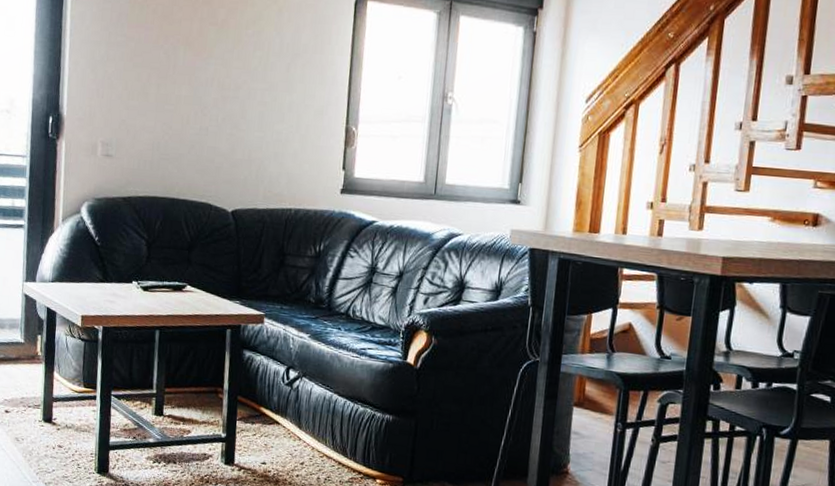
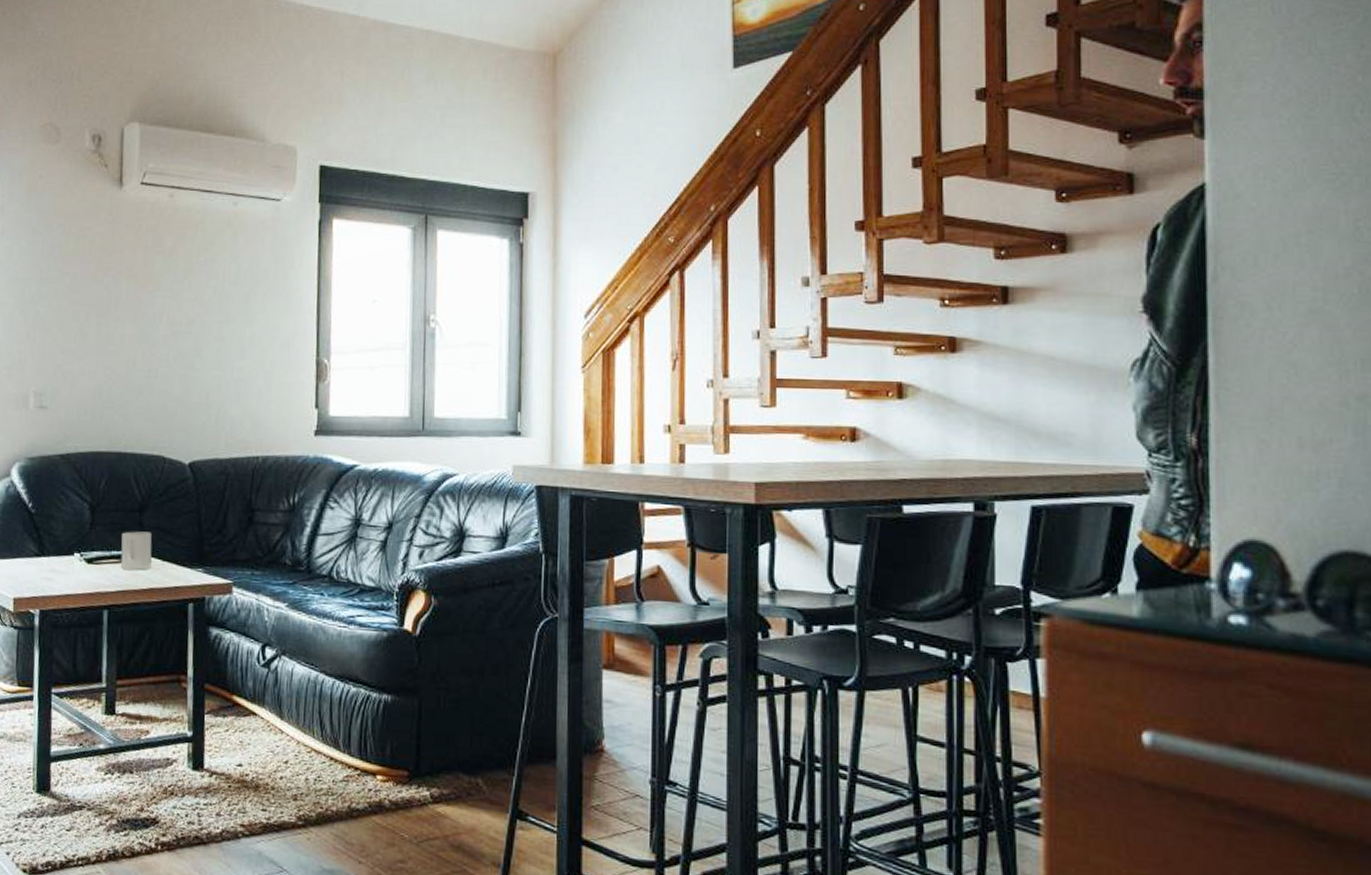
cup: none [171,266,198,300] -> present [120,531,153,571]

